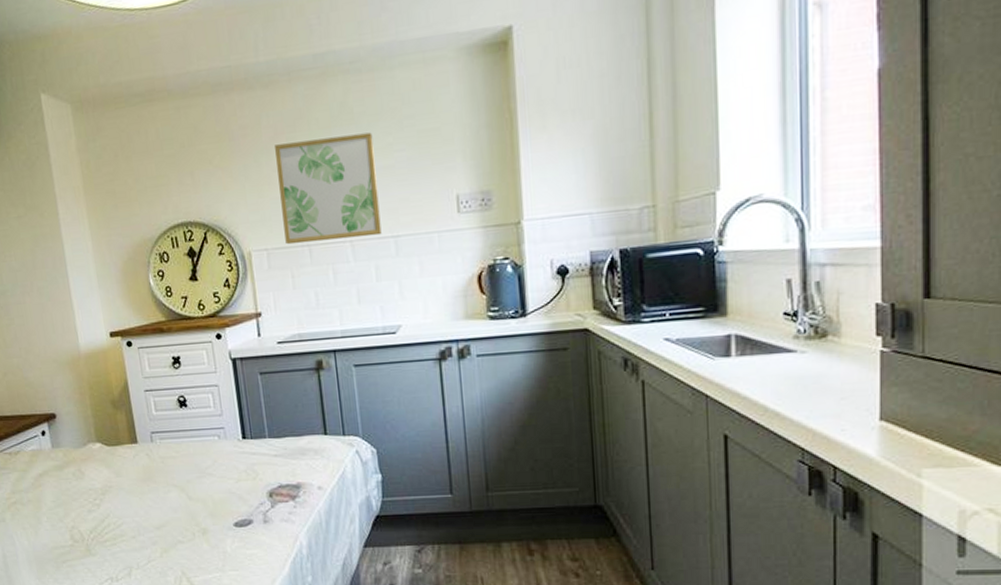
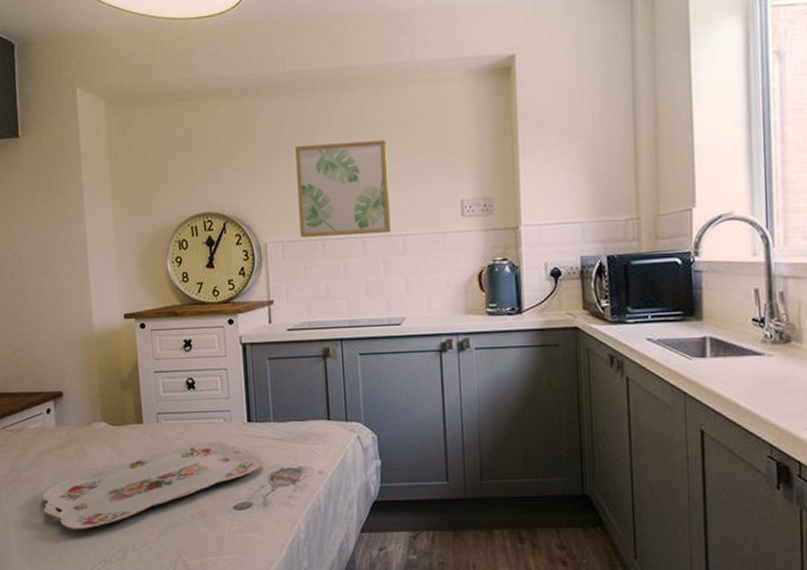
serving tray: none [45,459,260,550] -> present [42,441,262,530]

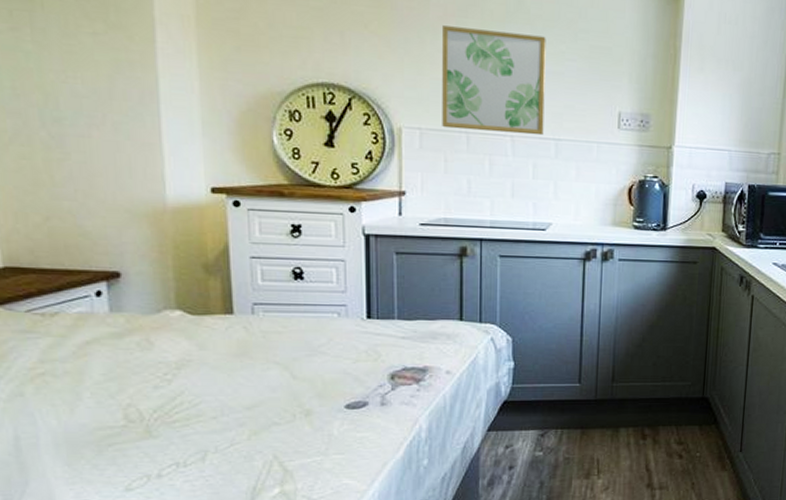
serving tray: present [42,441,262,530] -> none [88,337,382,431]

